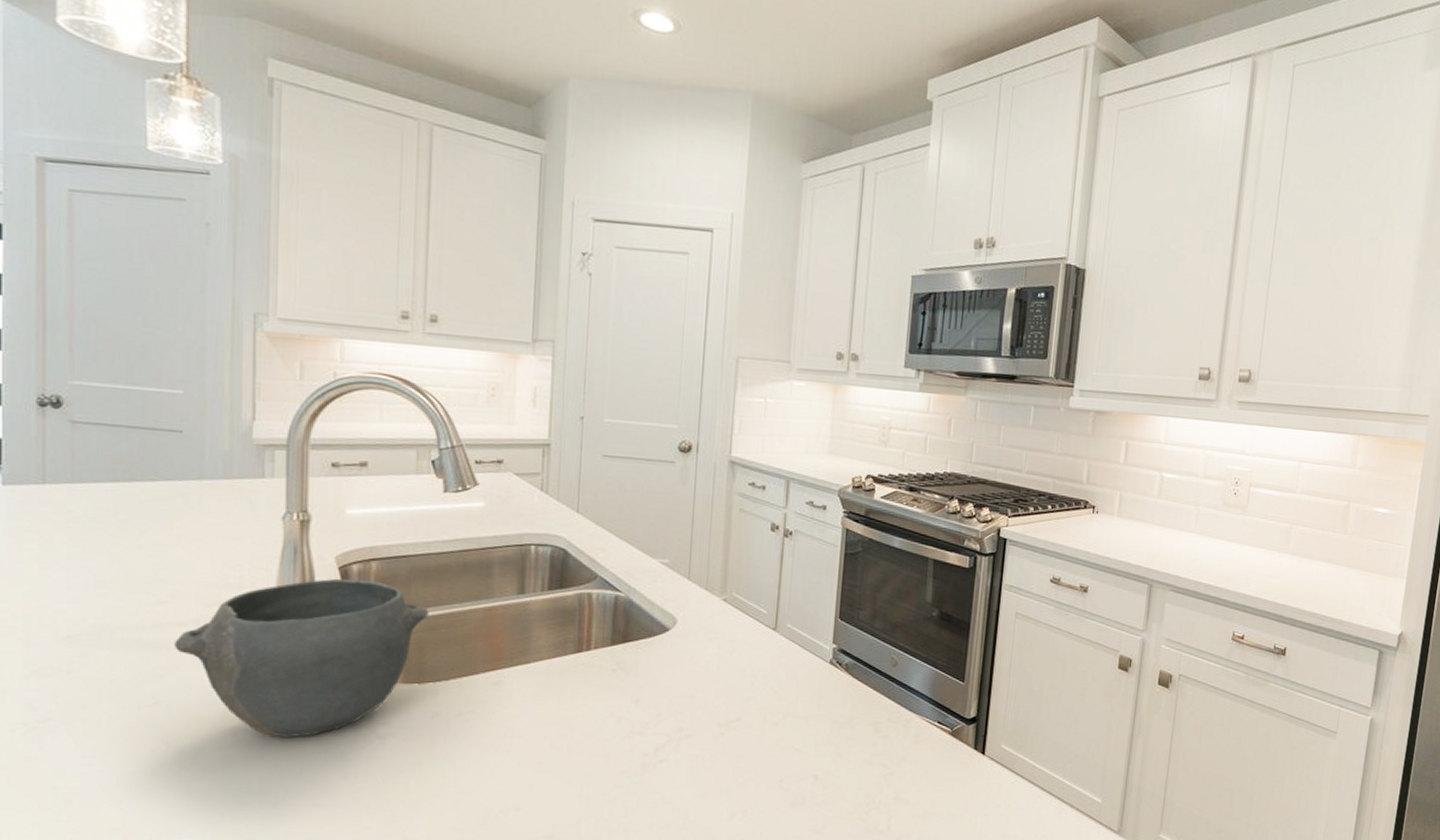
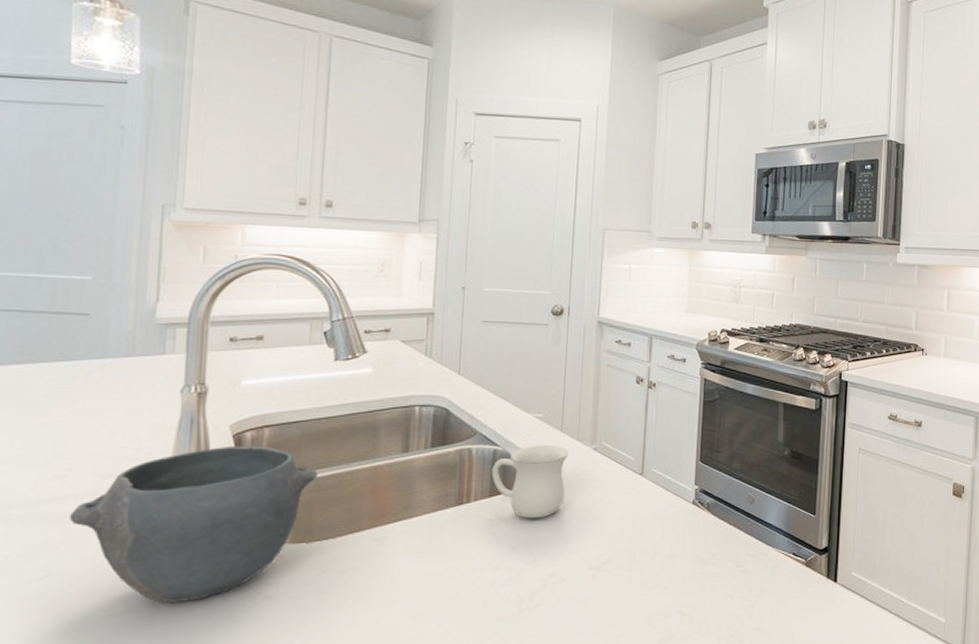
mug: none [613,592,697,671] -> present [491,444,570,519]

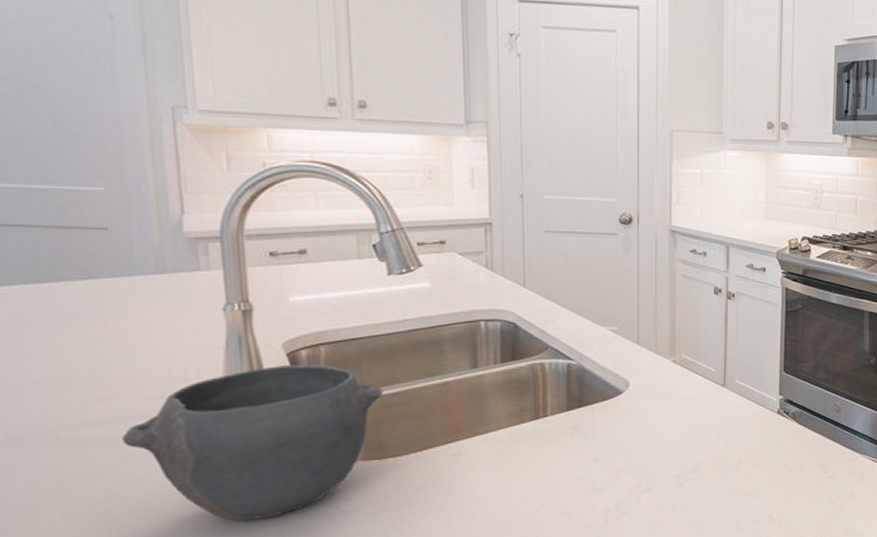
mug: present [491,444,570,519] -> none [567,357,648,432]

